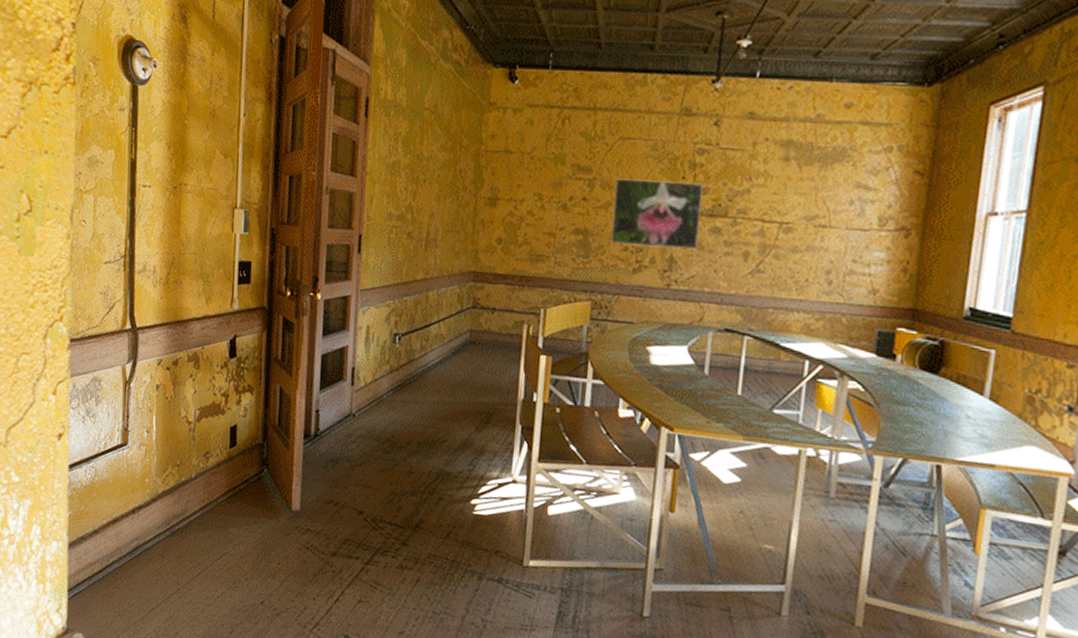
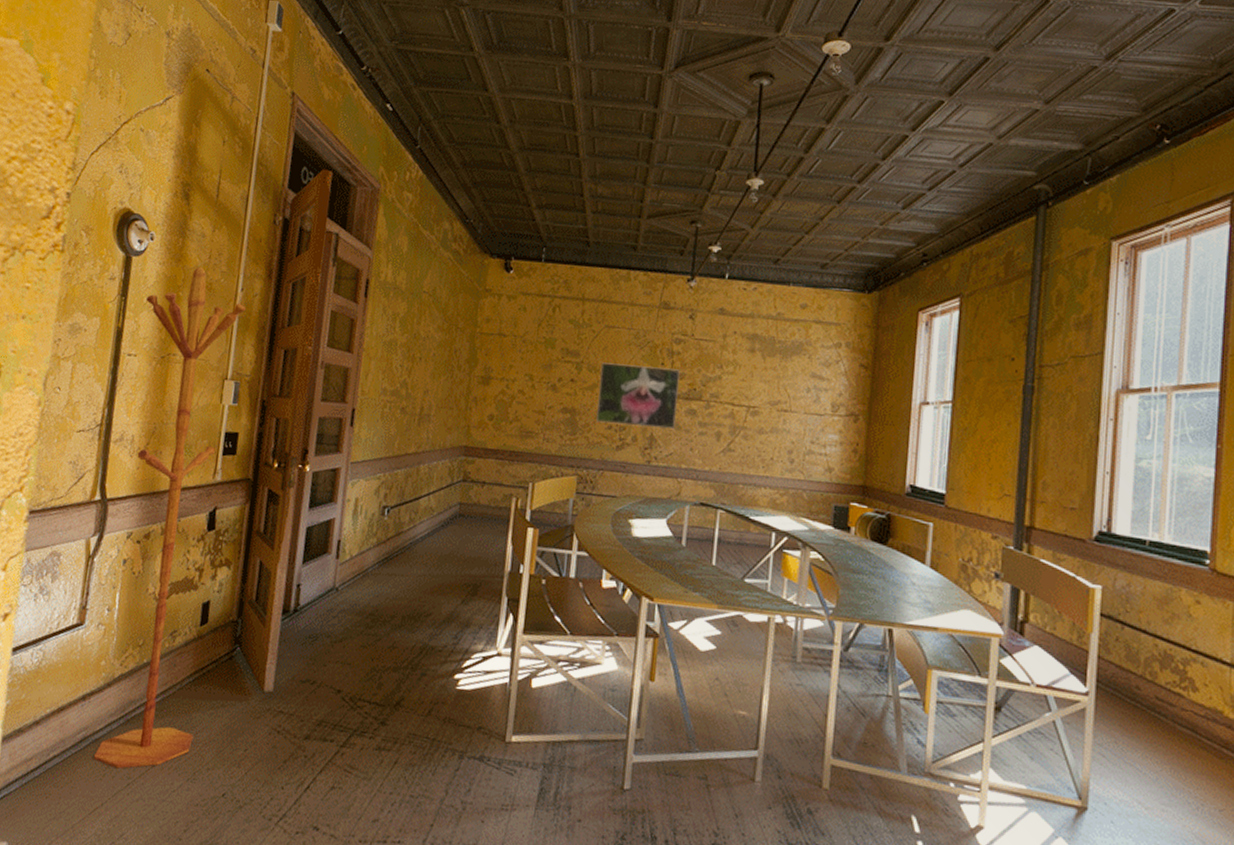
coat rack: none [147,93,249,576] -> present [94,266,246,769]

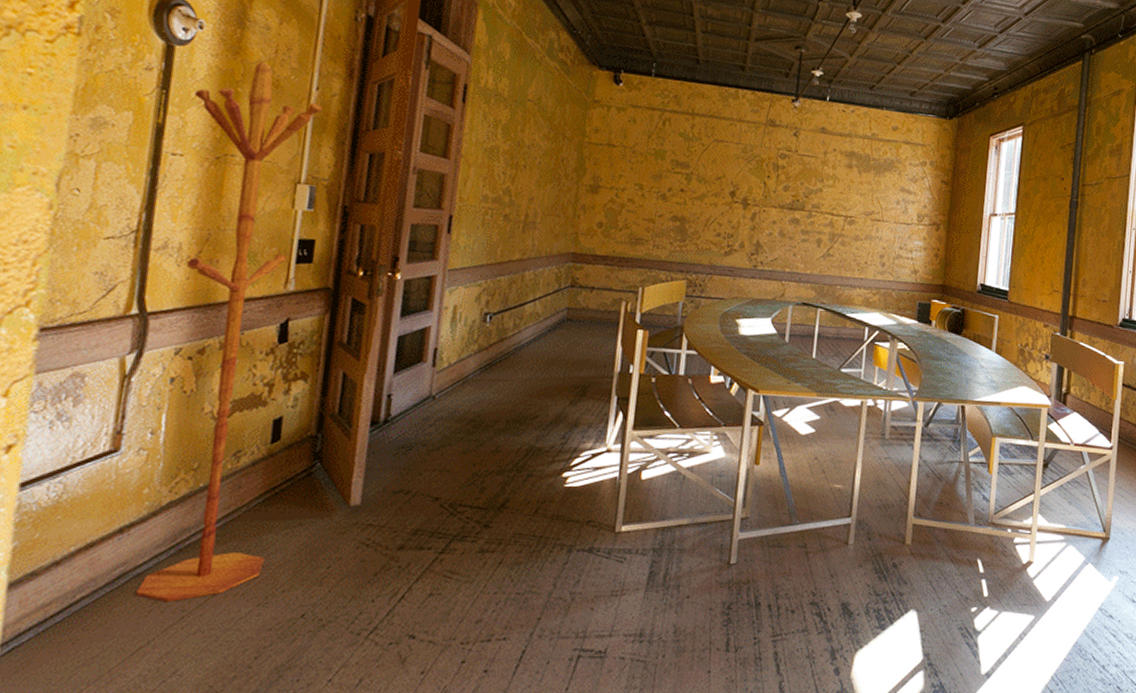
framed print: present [596,362,680,429] -> none [705,174,785,236]

